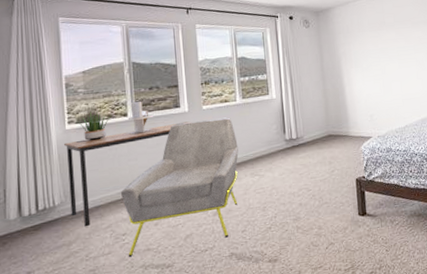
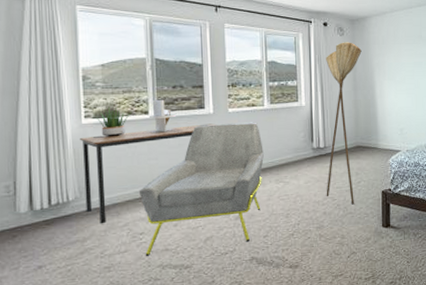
floor lamp: none [293,33,329,194] -> present [326,42,362,205]

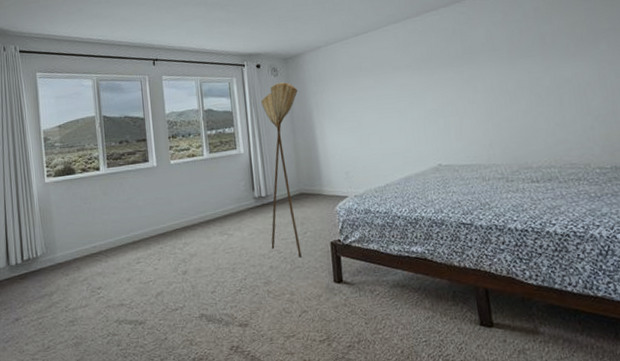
desk: present [80,123,217,224] -> none [44,176,161,279]
potted plant: present [95,106,133,137] -> none [56,164,86,195]
armchair: present [140,122,264,256] -> none [96,172,207,311]
letter holder: present [144,99,181,134] -> none [97,155,129,189]

